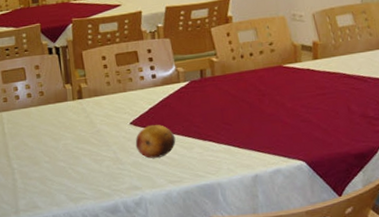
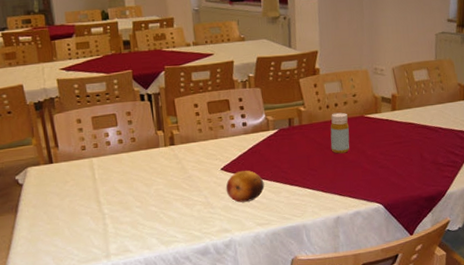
bottle: none [245,62,267,107] -> present [330,112,350,154]

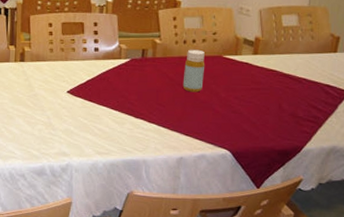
fruit: present [226,170,265,203] -> none [69,96,109,128]

